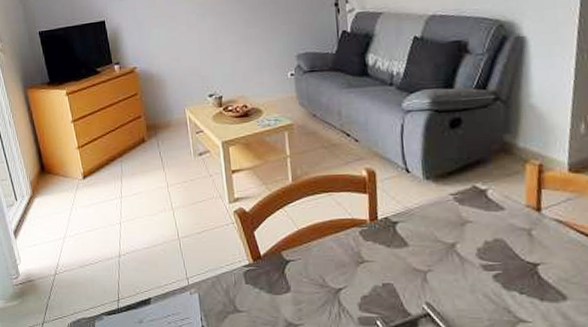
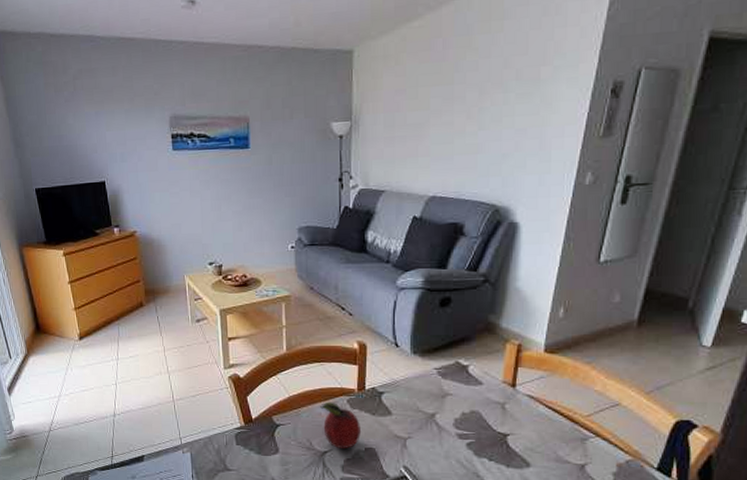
fruit: none [331,234,378,286] -> present [320,401,362,449]

